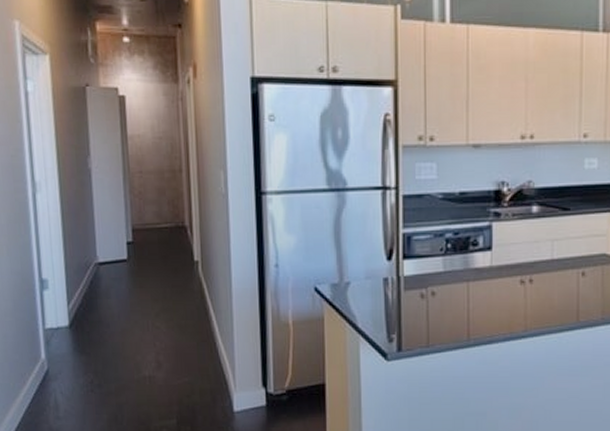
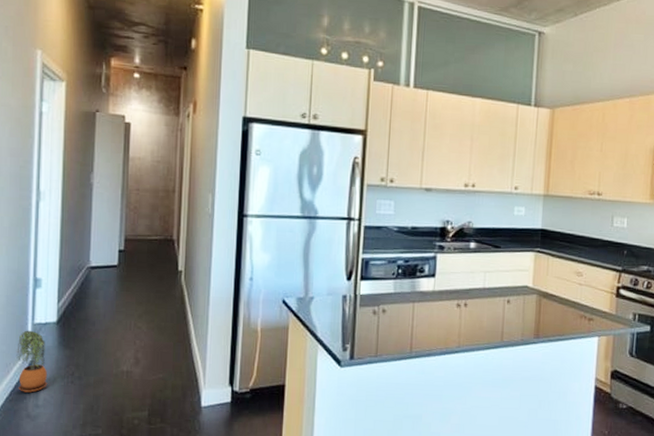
potted plant: none [30,336,67,404] -> present [16,330,48,393]

